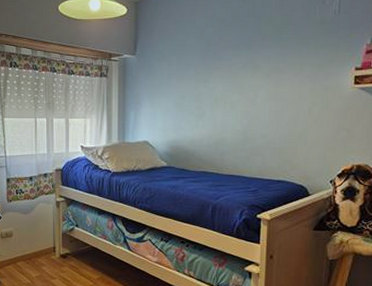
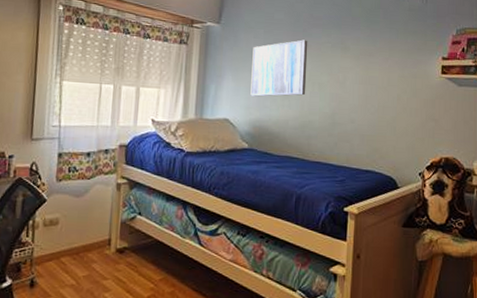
wall art: none [167,63,219,119] -> present [250,39,308,97]

